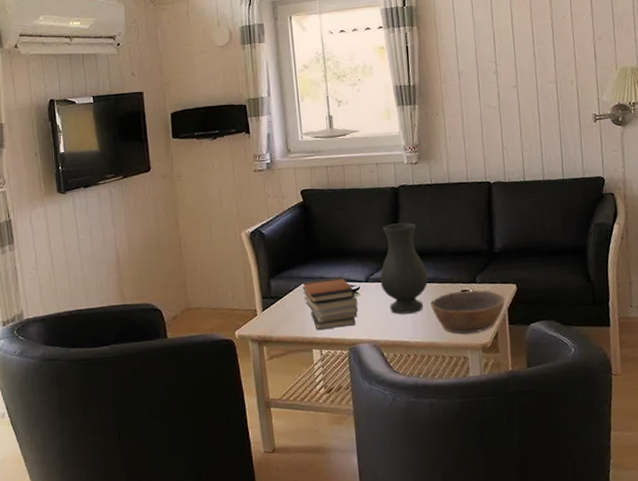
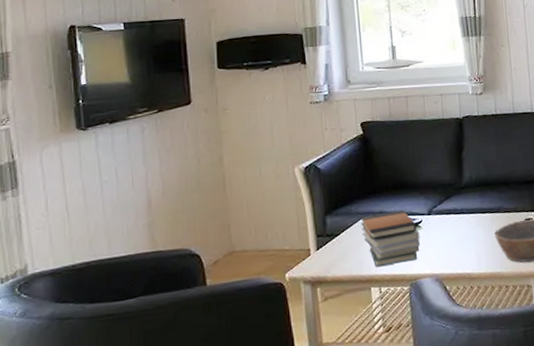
vase: present [379,222,428,314] -> none [443,153,493,246]

